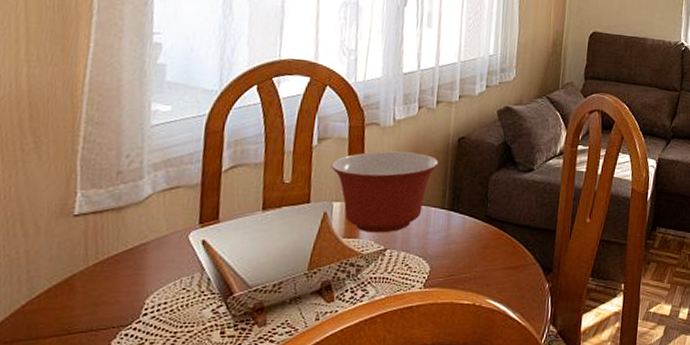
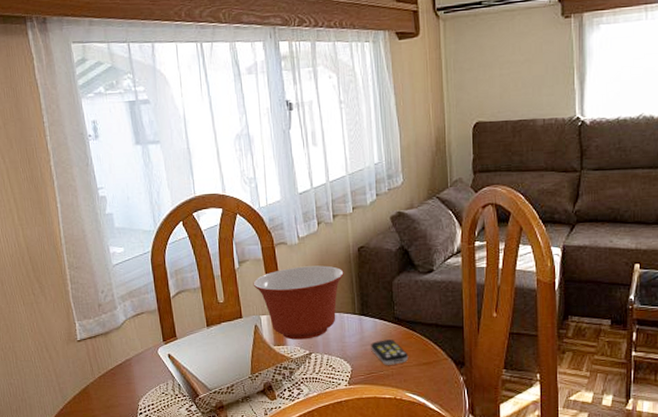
remote control: none [455,239,496,267] -> present [371,339,409,365]

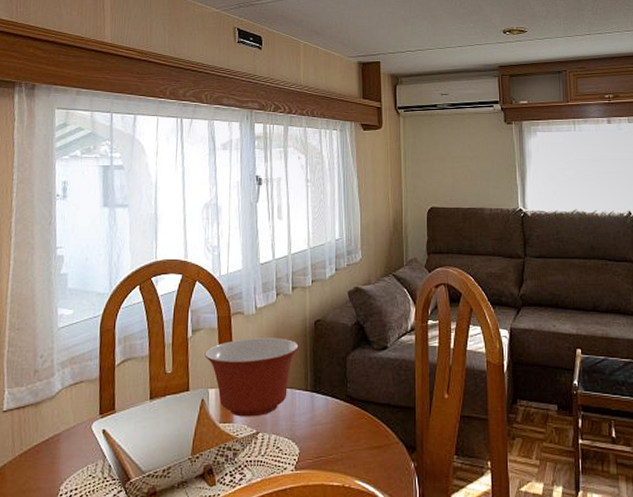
remote control: present [371,339,409,365] -> none [321,419,360,448]

